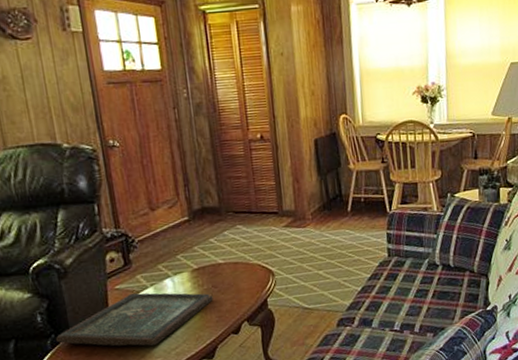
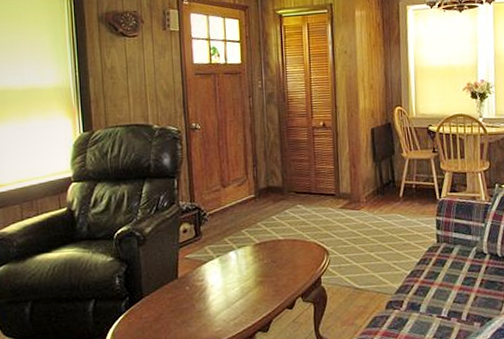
board game: present [55,293,213,346] -> none [129,263,272,315]

